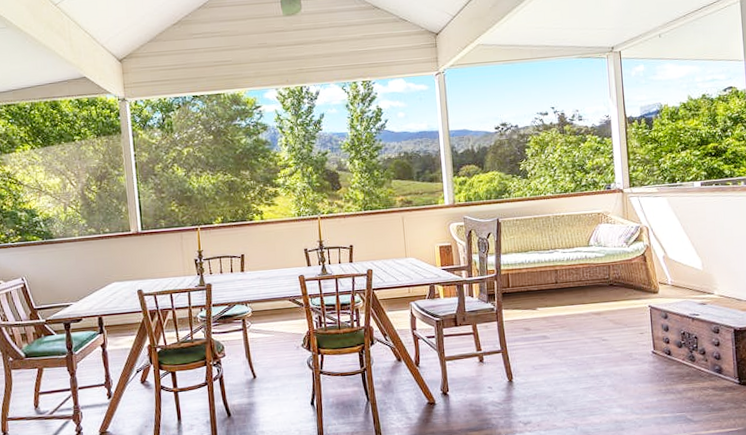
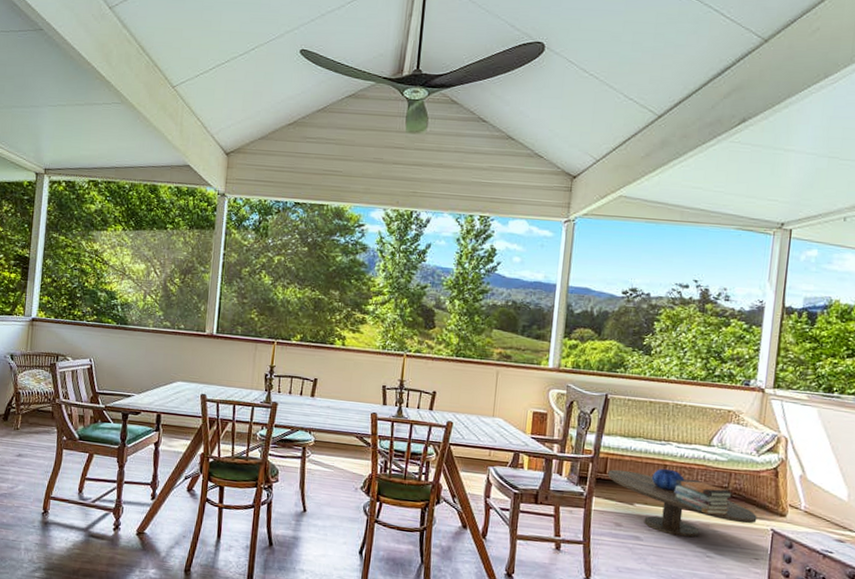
coffee table: none [511,281,636,329] -> present [607,469,757,538]
decorative bowl: none [547,272,574,292] -> present [651,468,685,491]
book stack: none [566,277,615,304] -> present [674,478,734,515]

